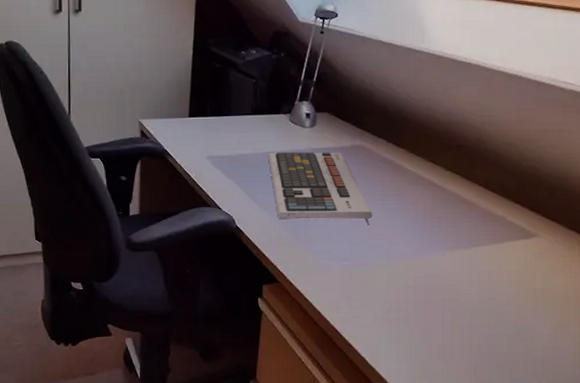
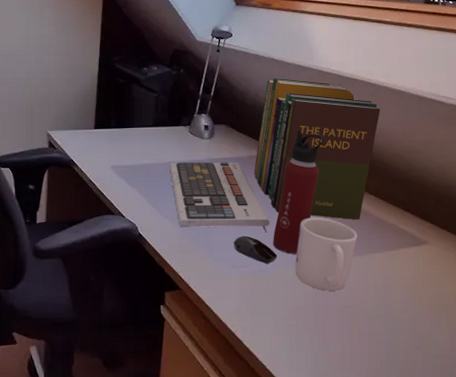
computer mouse: none [334,228,380,256] -> present [233,235,278,263]
books: none [358,62,494,213] -> present [254,78,380,220]
water bottle: none [375,118,434,248] -> present [273,130,325,255]
mug: none [397,210,464,284] -> present [295,217,358,291]

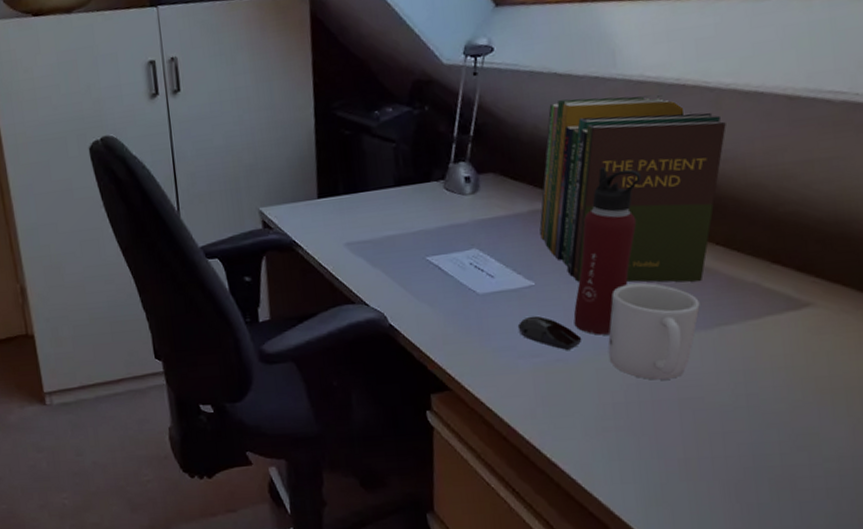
computer keyboard: present [169,162,270,233] -> none [421,220,568,312]

